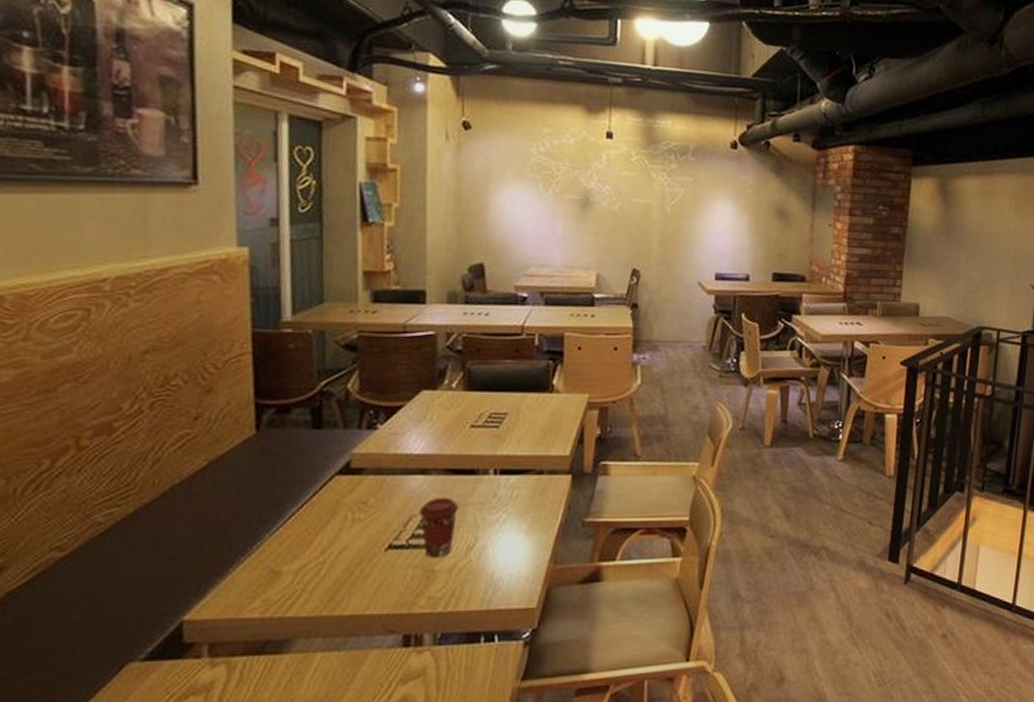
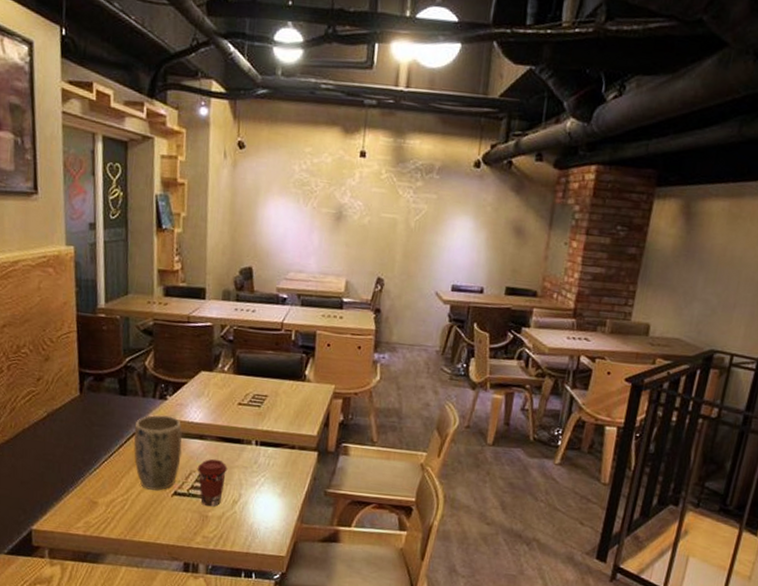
plant pot: none [332,449,399,546] -> present [134,415,183,491]

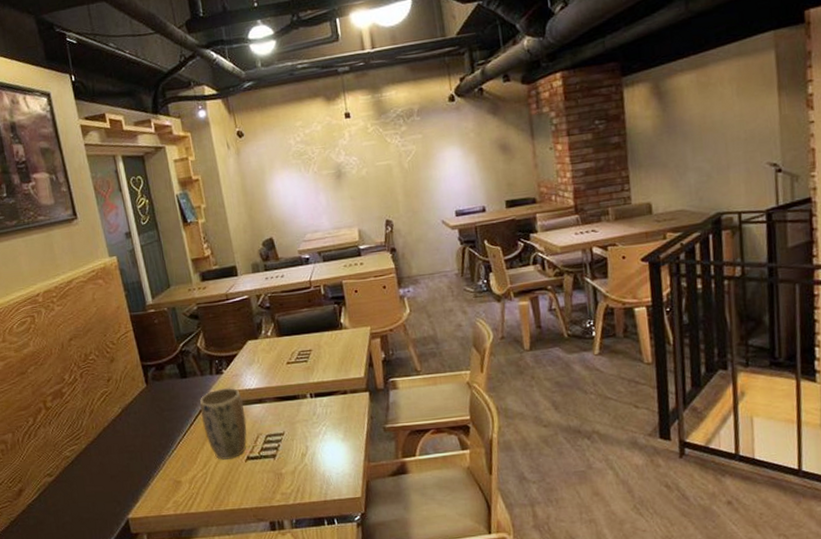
coffee cup: present [197,458,228,507] -> none [262,418,291,465]

